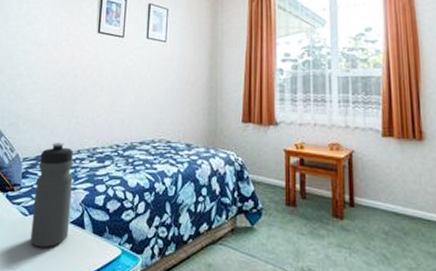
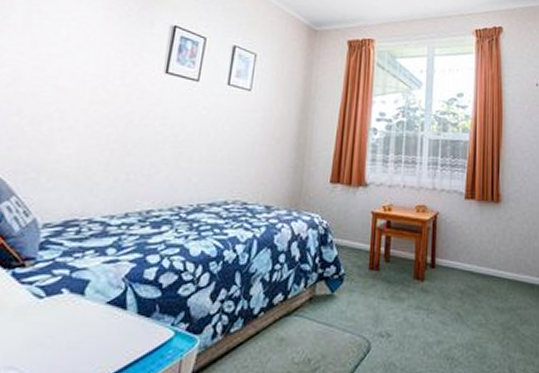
water bottle: present [30,142,73,248] -> none [44,203,119,338]

